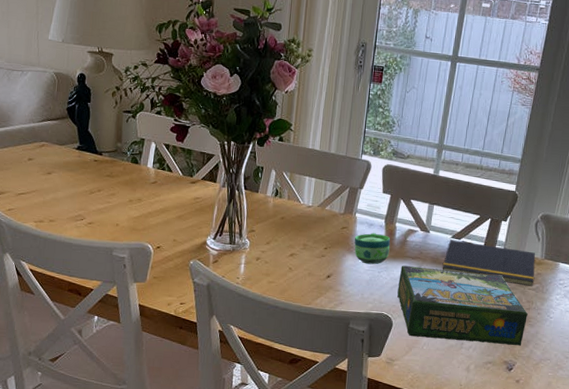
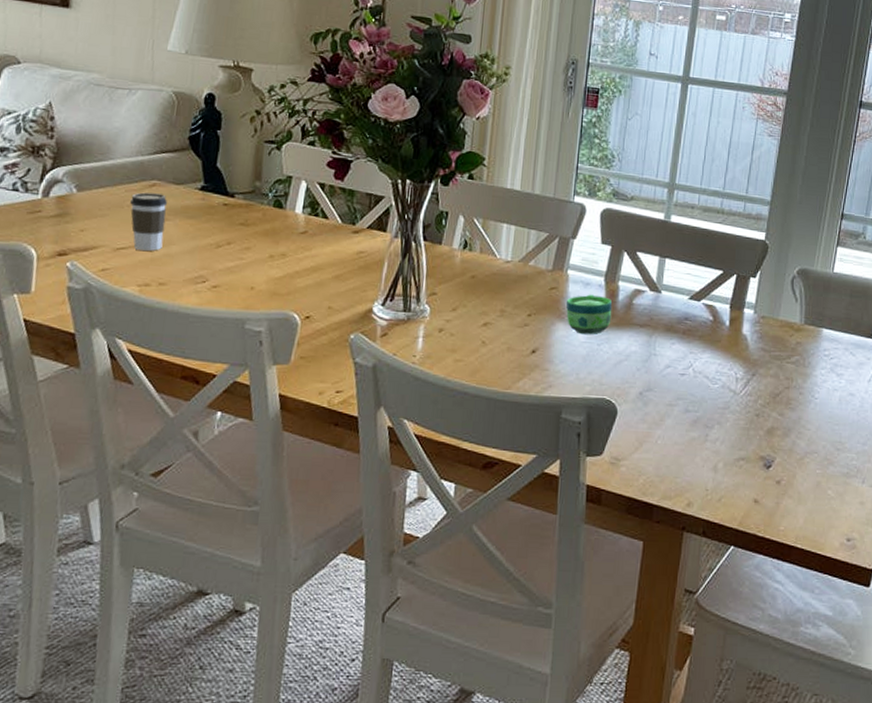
coffee cup: none [26,151,54,196] -> present [130,192,168,251]
board game: present [397,265,529,347] -> none [622,335,788,437]
notepad: present [443,240,536,286] -> none [679,302,794,359]

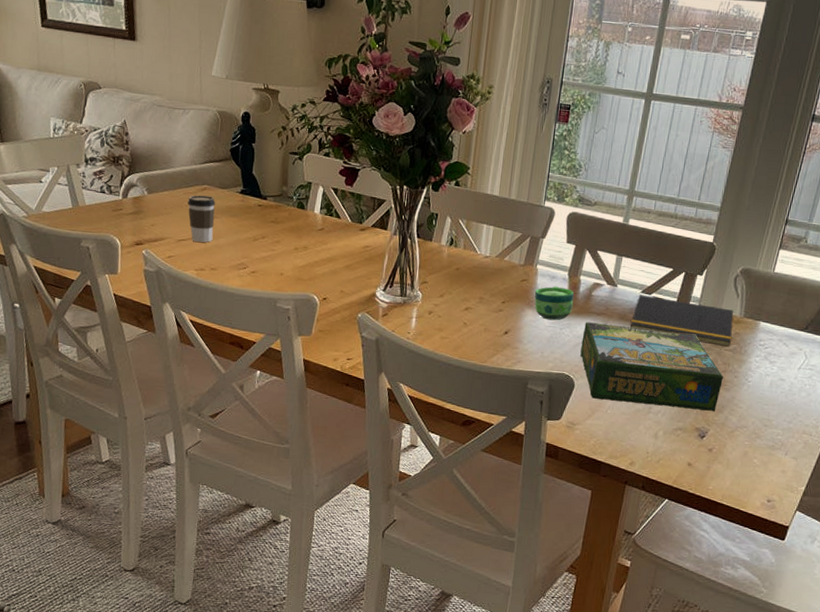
board game: none [622,335,788,437] -> present [580,322,724,413]
notepad: none [679,302,794,359] -> present [630,295,734,347]

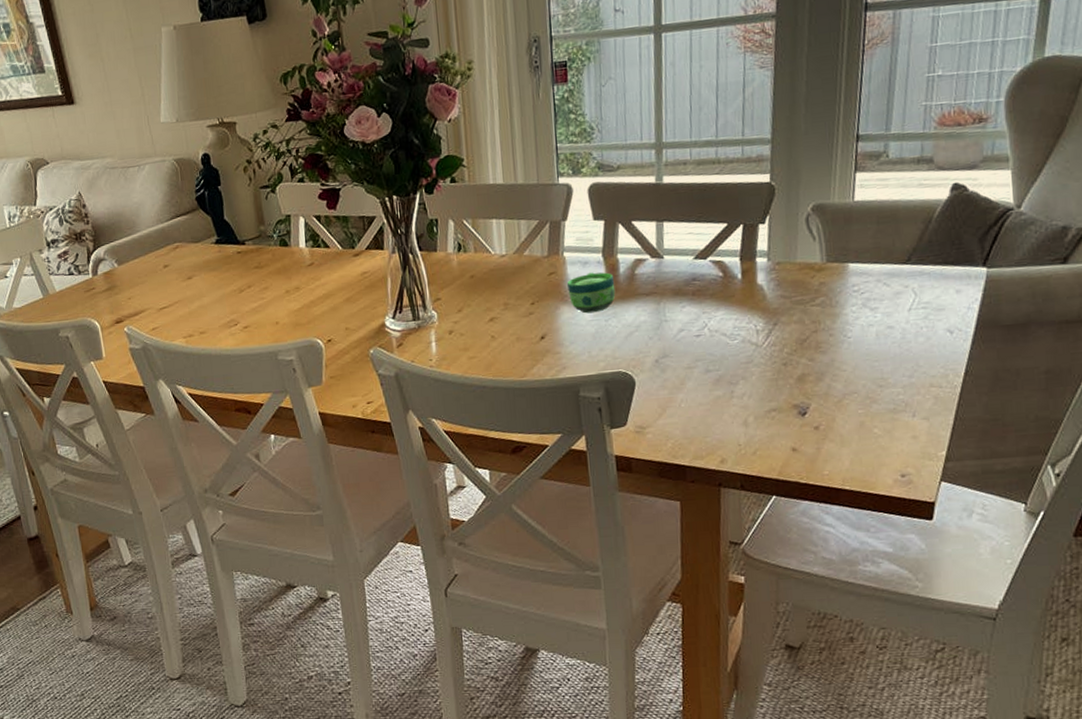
coffee cup: present [187,195,216,243] -> none [161,253,196,307]
board game: present [580,322,724,413] -> none [633,296,817,394]
notepad: present [630,295,734,347] -> none [688,256,817,304]

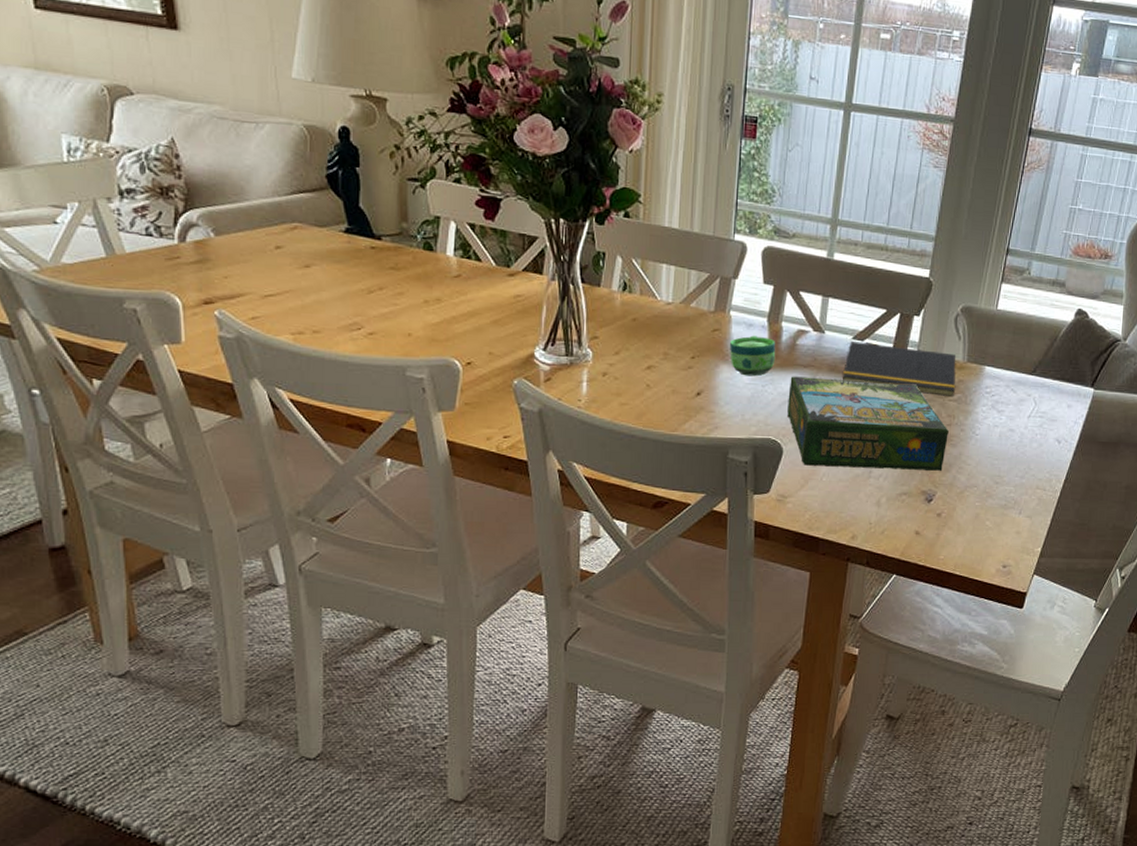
board game: none [633,296,817,394] -> present [787,376,950,472]
notepad: none [688,256,817,304] -> present [843,341,957,397]

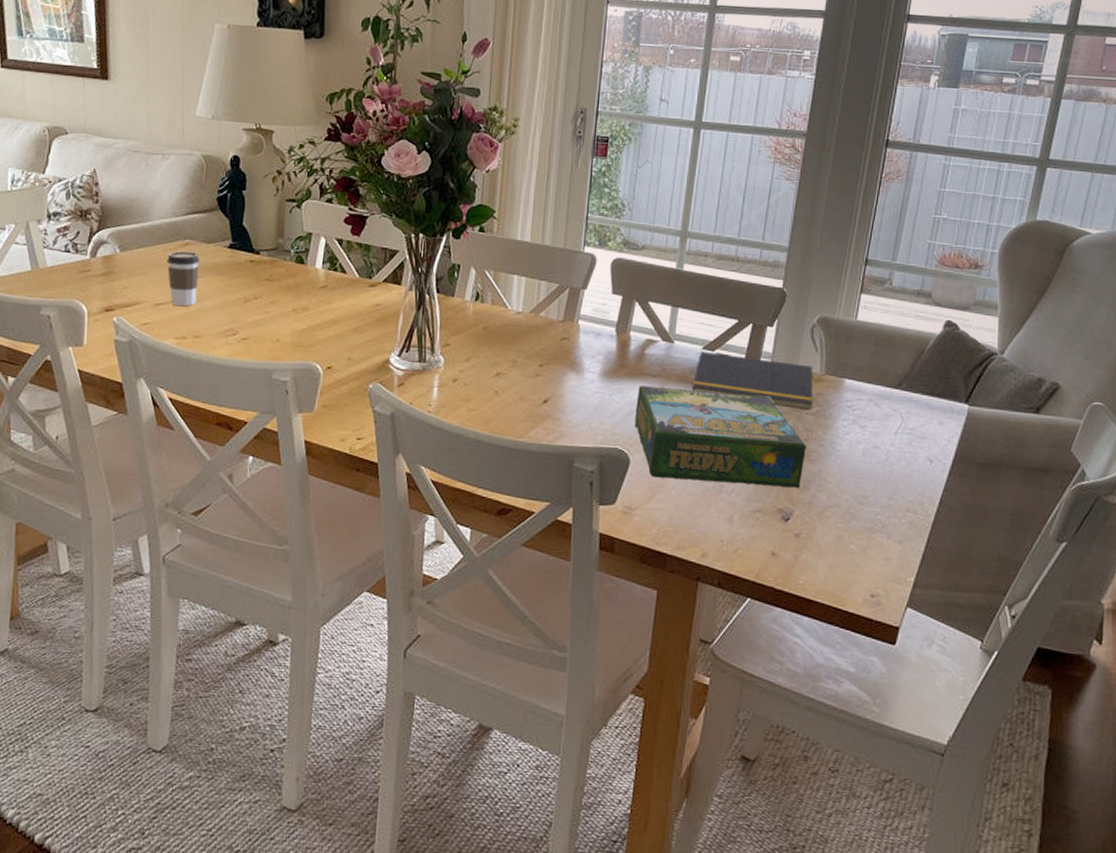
coffee cup: none [273,236,313,298] -> present [167,251,200,306]
cup: present [729,335,776,377] -> none [577,344,624,386]

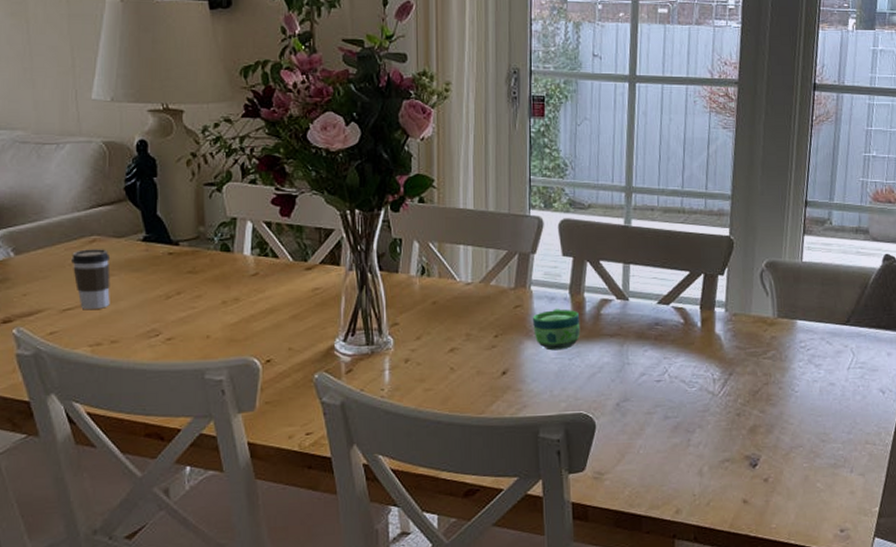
cup: none [577,344,624,386] -> present [532,309,581,351]
board game: present [635,385,808,489] -> none [596,345,768,439]
notepad: present [692,351,814,410] -> none [651,306,769,354]

